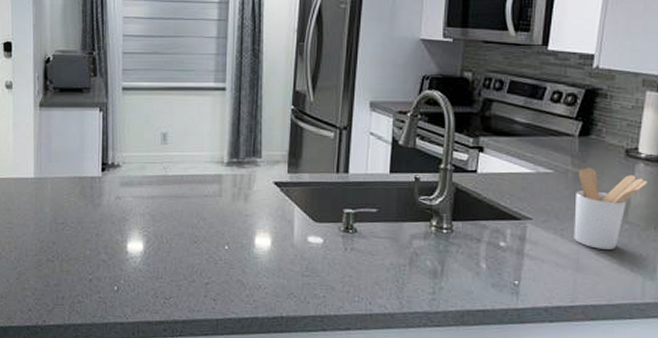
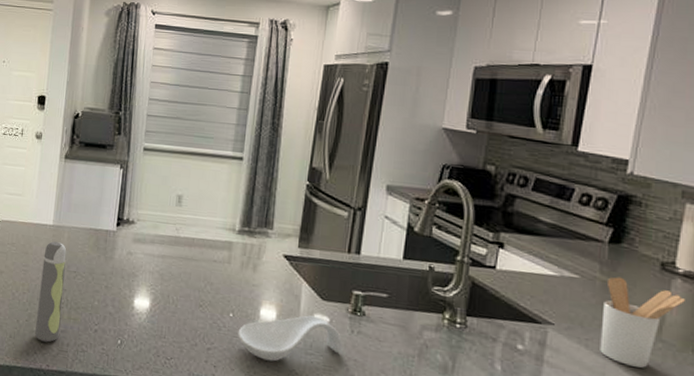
spray bottle: none [28,194,53,298] -> present [35,241,67,343]
spoon rest: none [234,238,338,288] -> present [237,315,343,362]

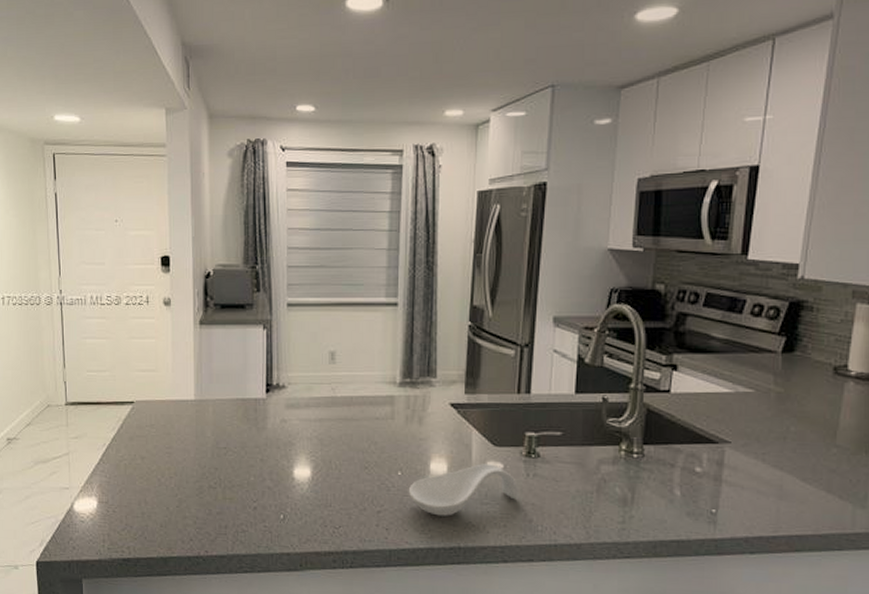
spray bottle: present [35,241,67,343] -> none [188,418,215,527]
utensil holder: present [600,277,685,368] -> none [777,386,857,475]

